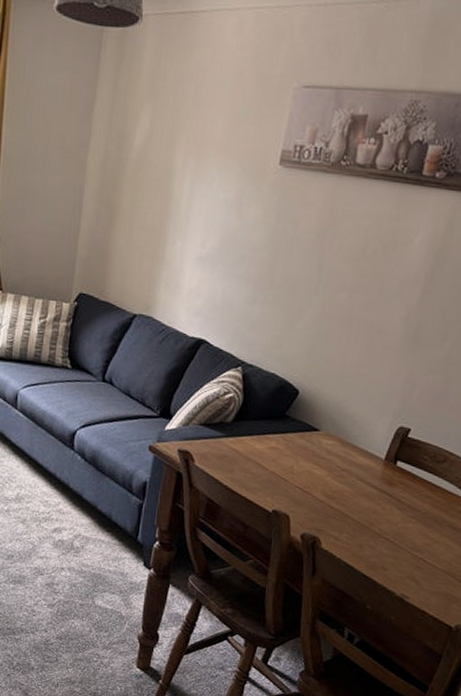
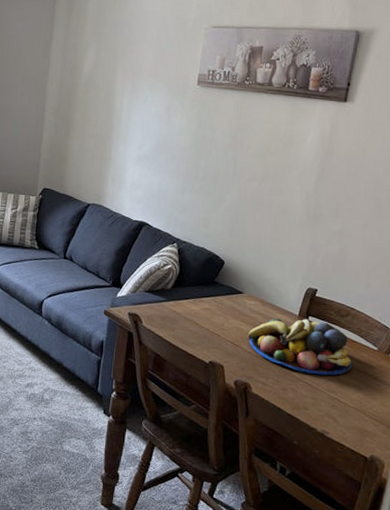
fruit bowl: none [320,462,446,533] -> present [247,318,353,376]

